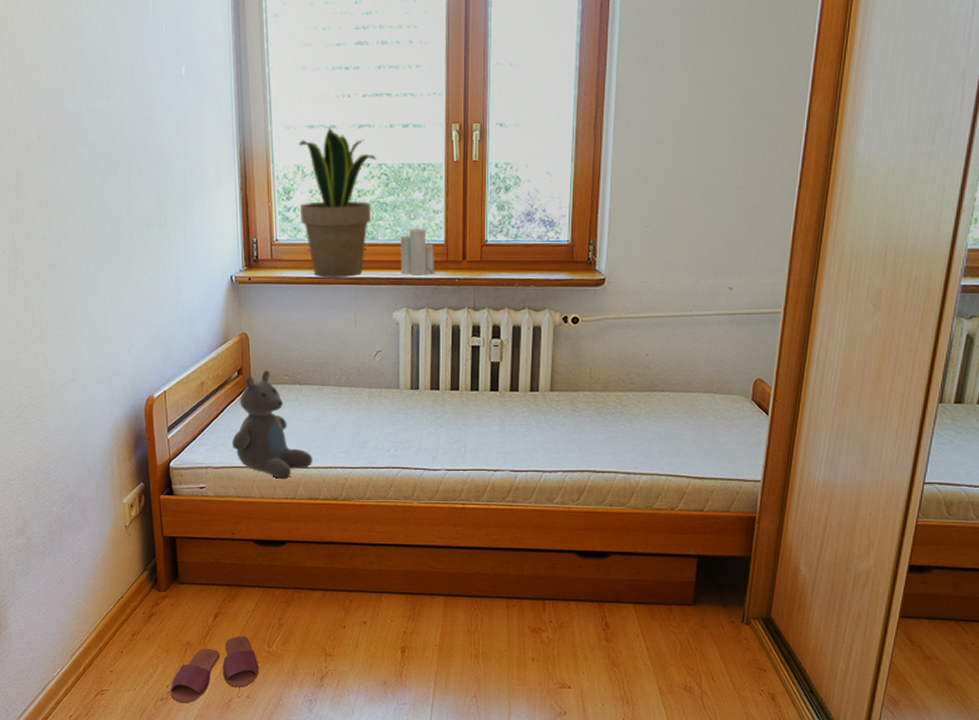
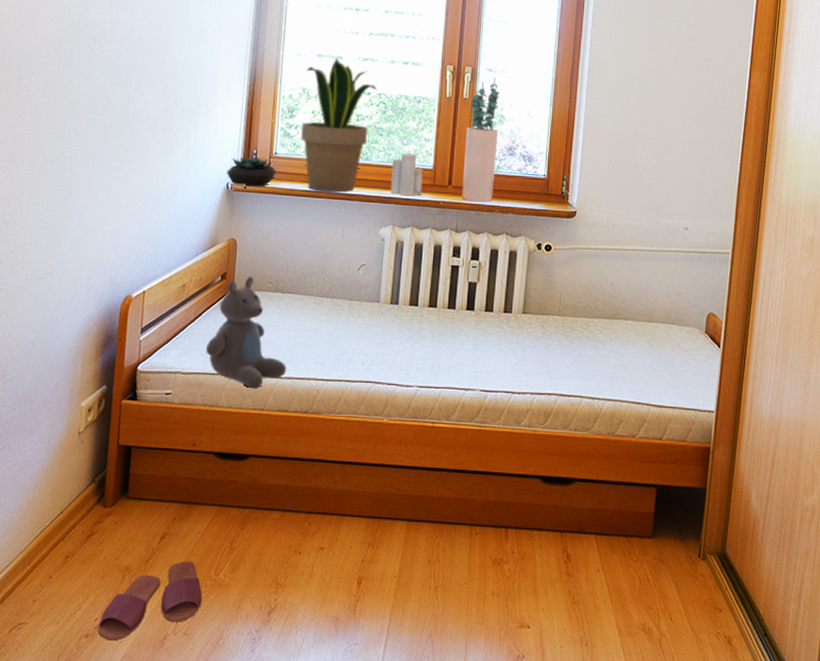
succulent plant: none [230,245,280,278] -> present [227,156,277,187]
vase: none [477,133,514,277] -> present [461,77,499,203]

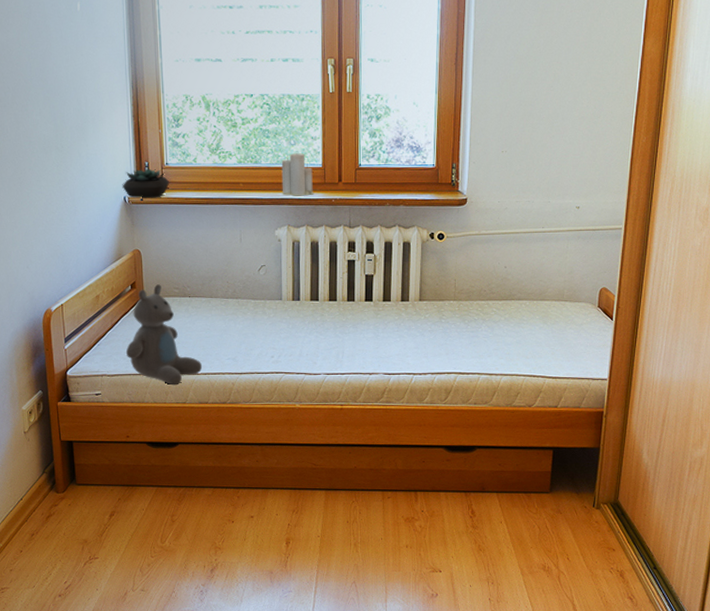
slippers: present [97,561,203,641] -> none [68,533,153,598]
potted plant: present [301,58,377,193] -> none [187,61,260,198]
vase: present [461,77,499,203] -> none [352,68,385,197]

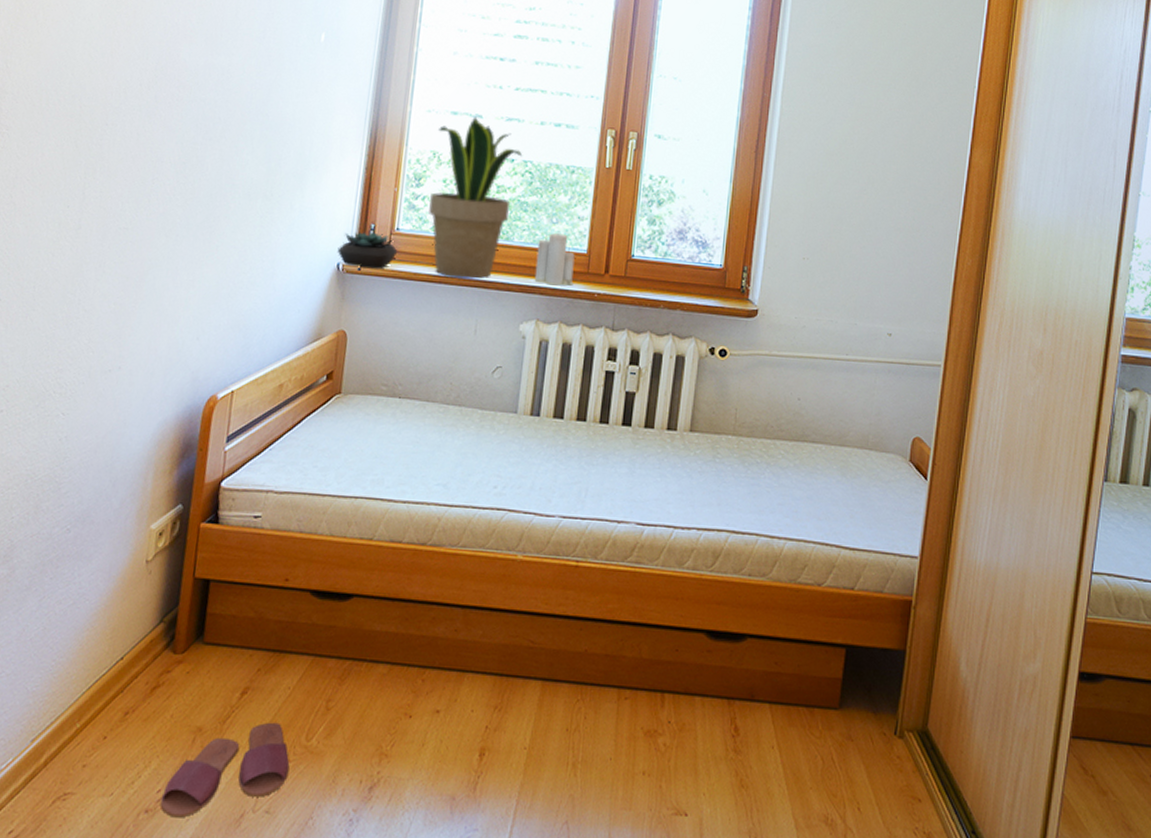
slippers: none [68,533,153,598] -> present [160,722,290,818]
stuffed animal: present [126,284,202,386] -> none [305,377,402,514]
potted plant: none [187,61,260,198] -> present [429,116,523,279]

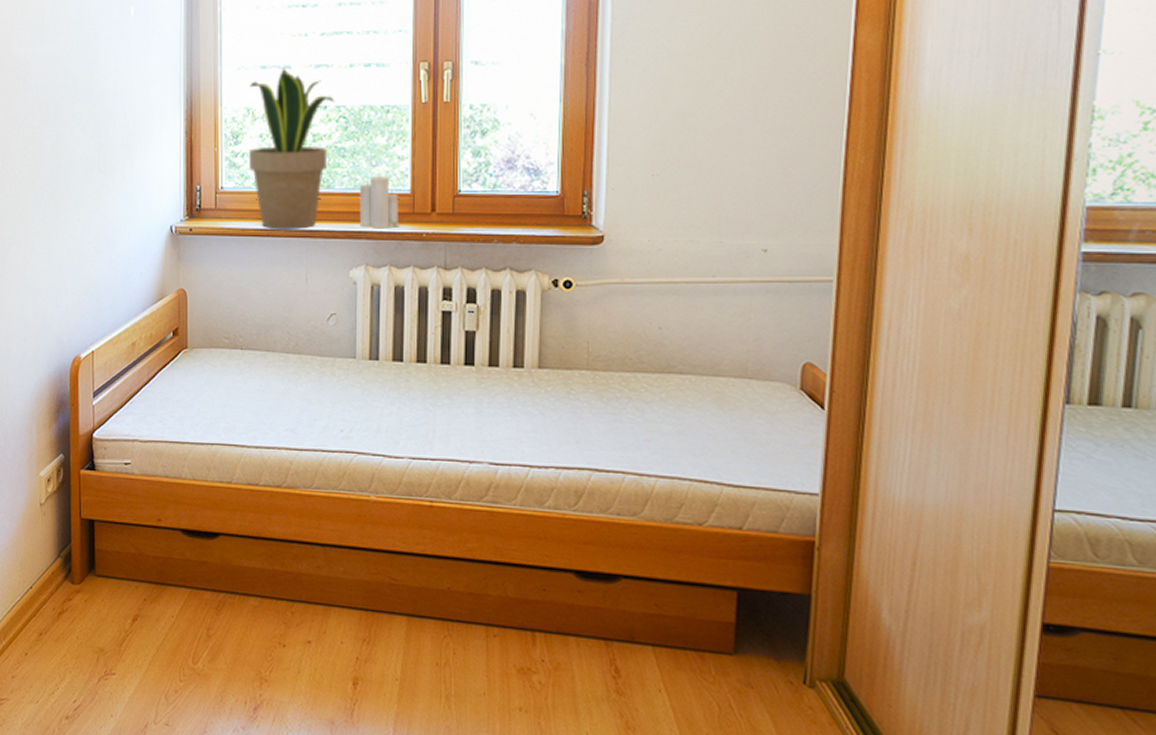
slippers: present [160,722,290,818] -> none [77,646,181,725]
succulent plant: present [338,232,398,269] -> none [170,193,225,228]

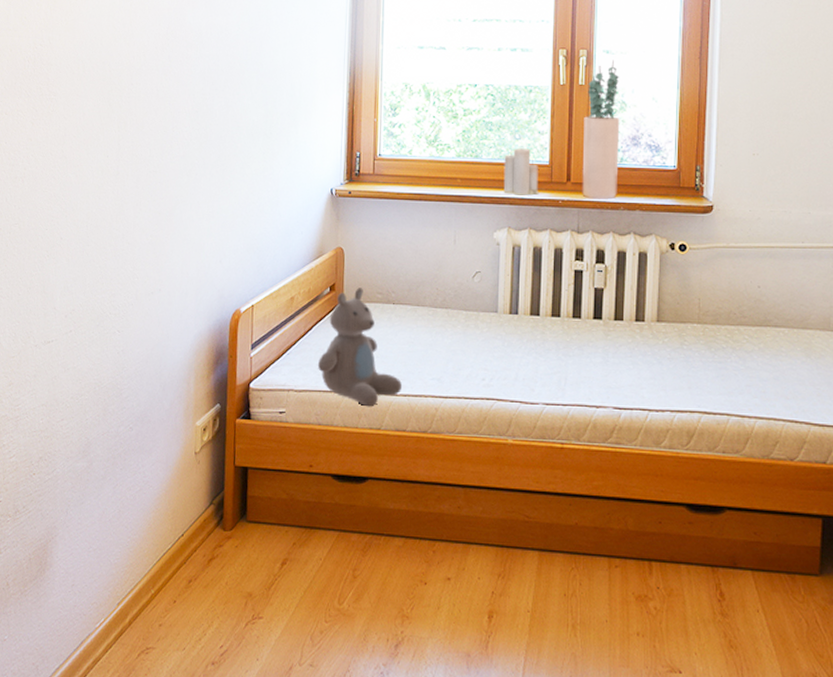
stuffed animal: none [163,332,253,460] -> present [318,288,402,407]
potted plant: present [249,68,335,229] -> none [405,49,484,194]
vase: none [449,72,492,232] -> present [582,60,620,200]

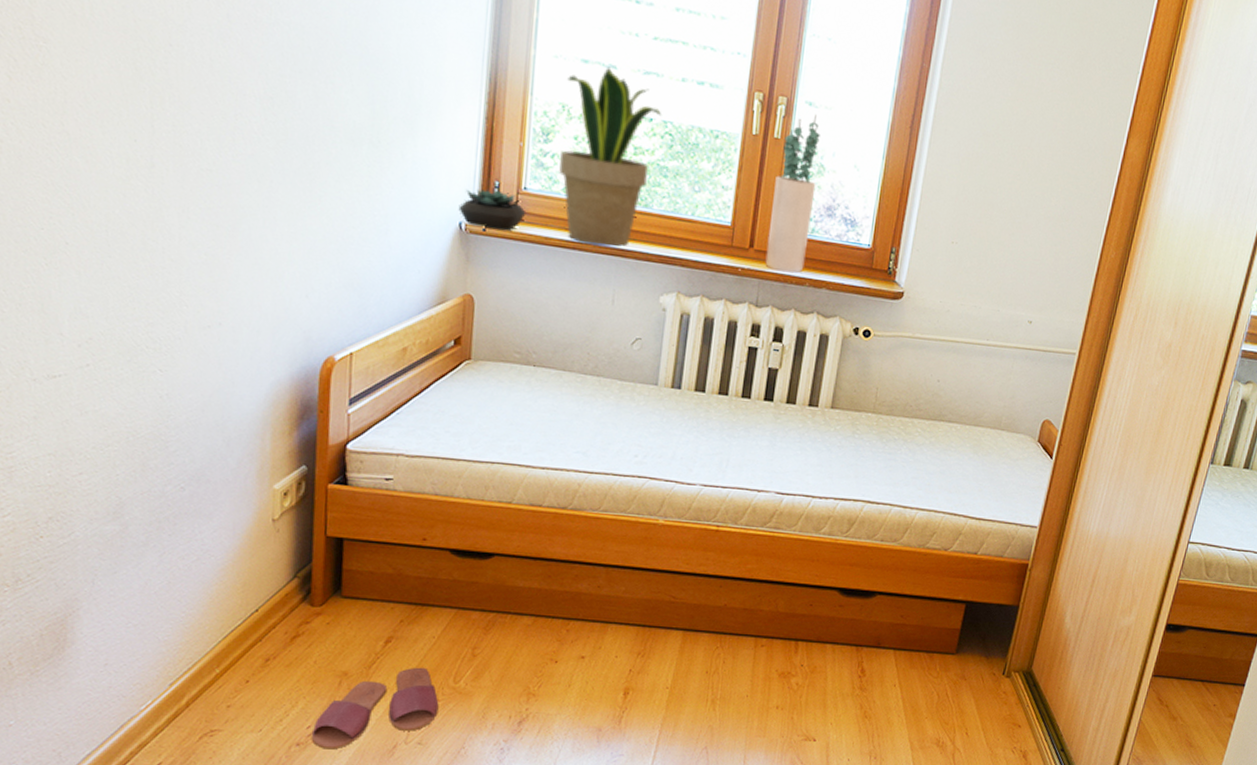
slippers: none [223,588,327,670] -> present [311,667,439,750]
stuffed animal: present [318,288,402,407] -> none [436,344,540,479]
succulent plant: none [331,159,382,192] -> present [460,189,527,231]
potted plant: none [405,49,484,194] -> present [559,66,662,246]
candle: present [503,146,539,196] -> none [675,200,718,259]

